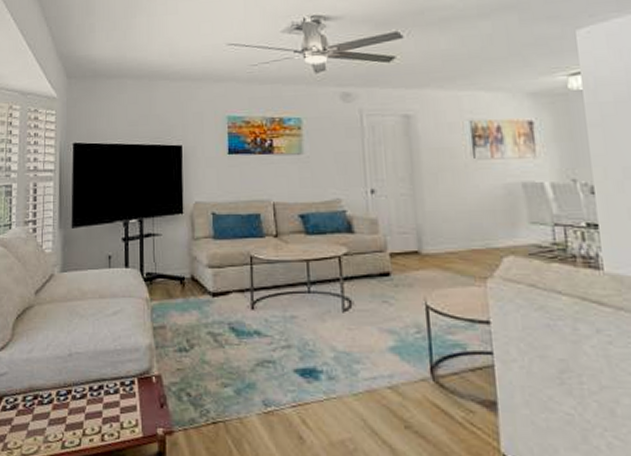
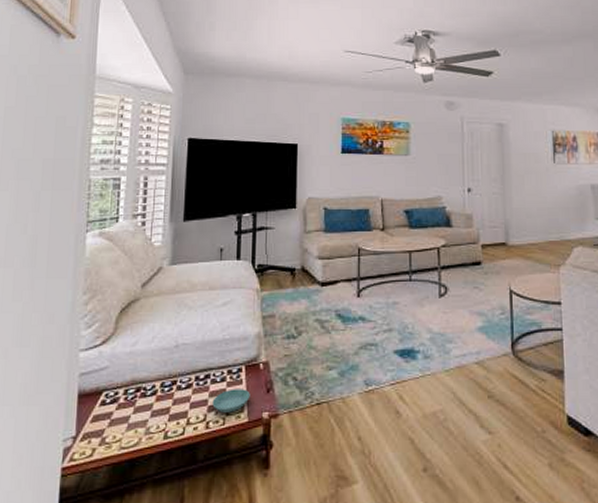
saucer: none [107,401,144,426] -> present [212,389,250,413]

